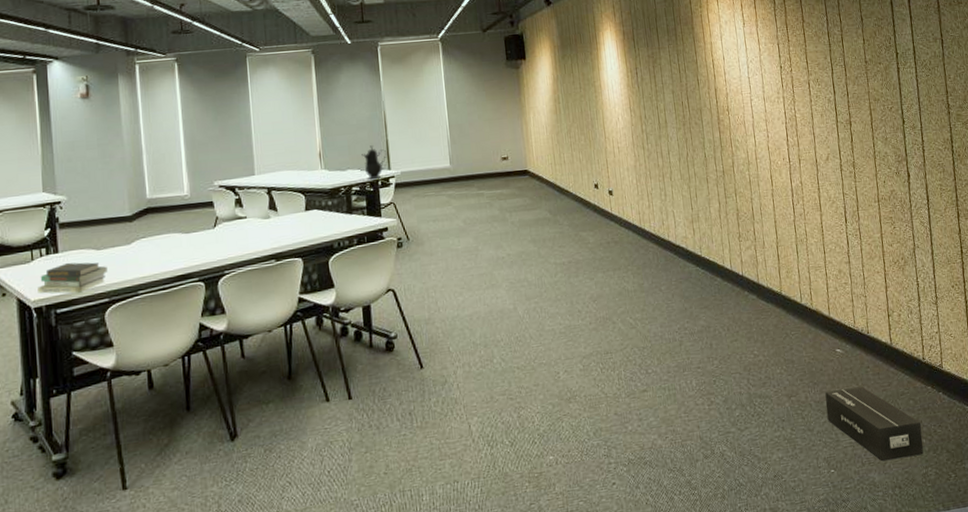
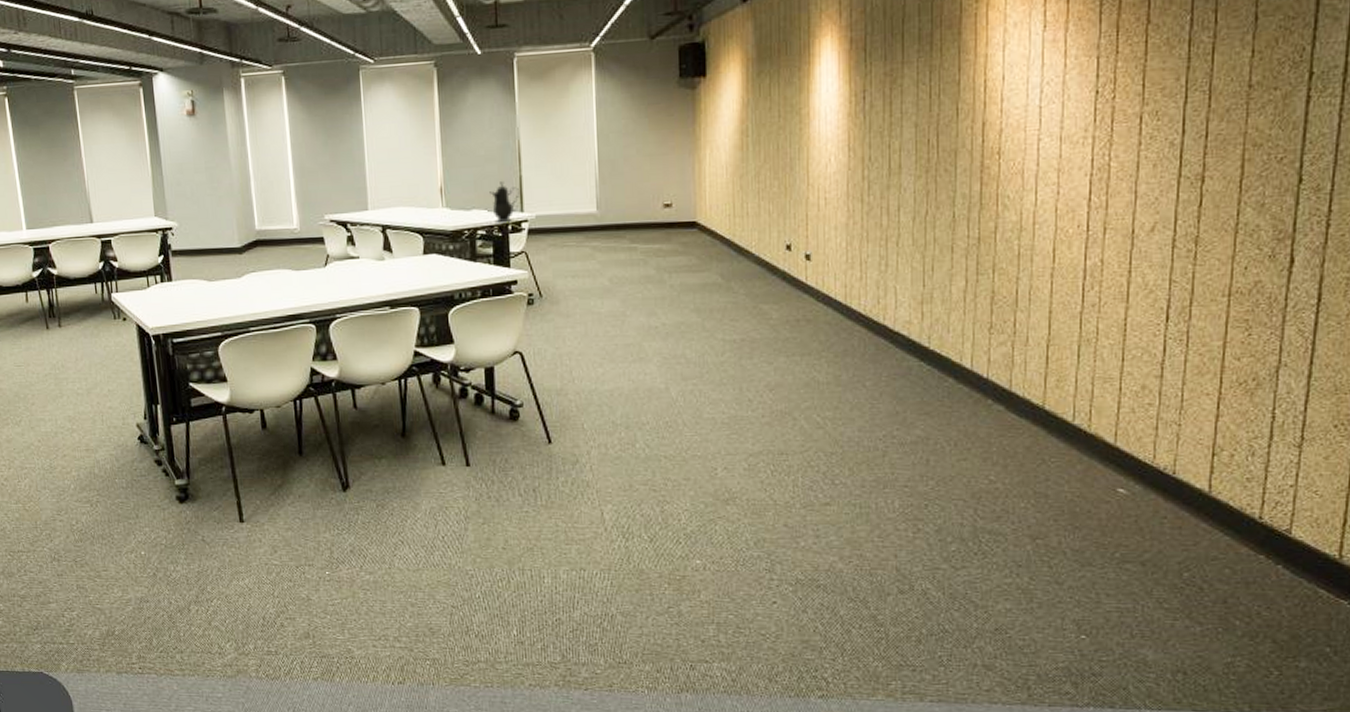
books: present [37,262,108,294] -> none [154,292,220,324]
box: present [825,386,924,461] -> none [1087,540,1236,640]

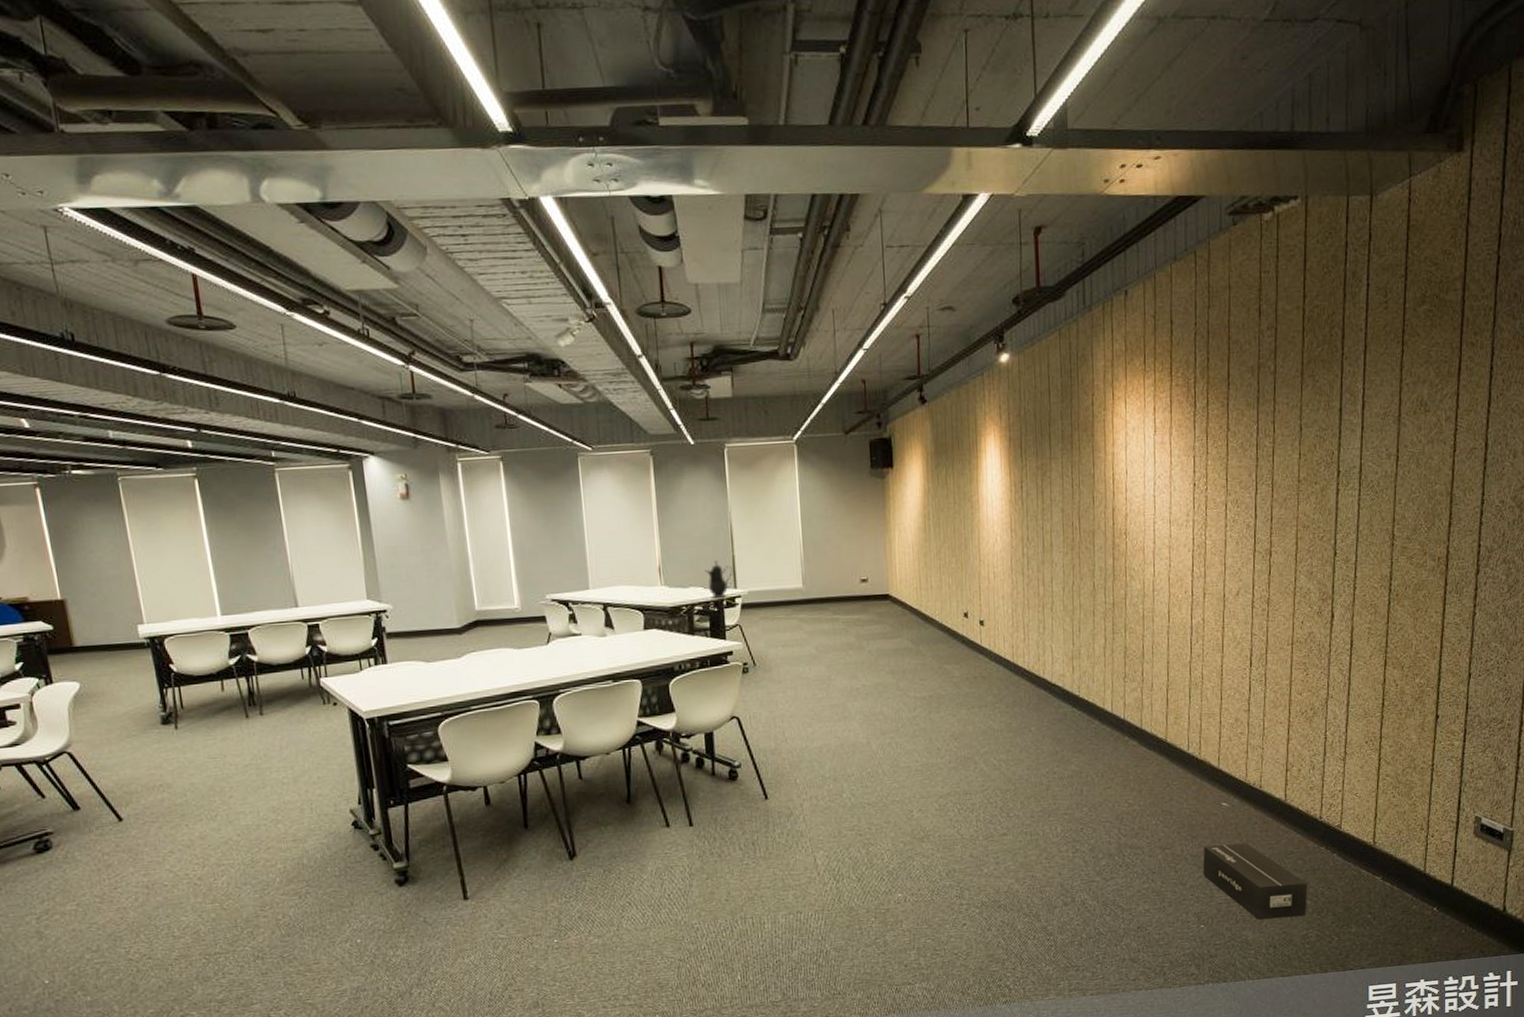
box: none [1087,540,1236,640] -> present [1203,842,1307,919]

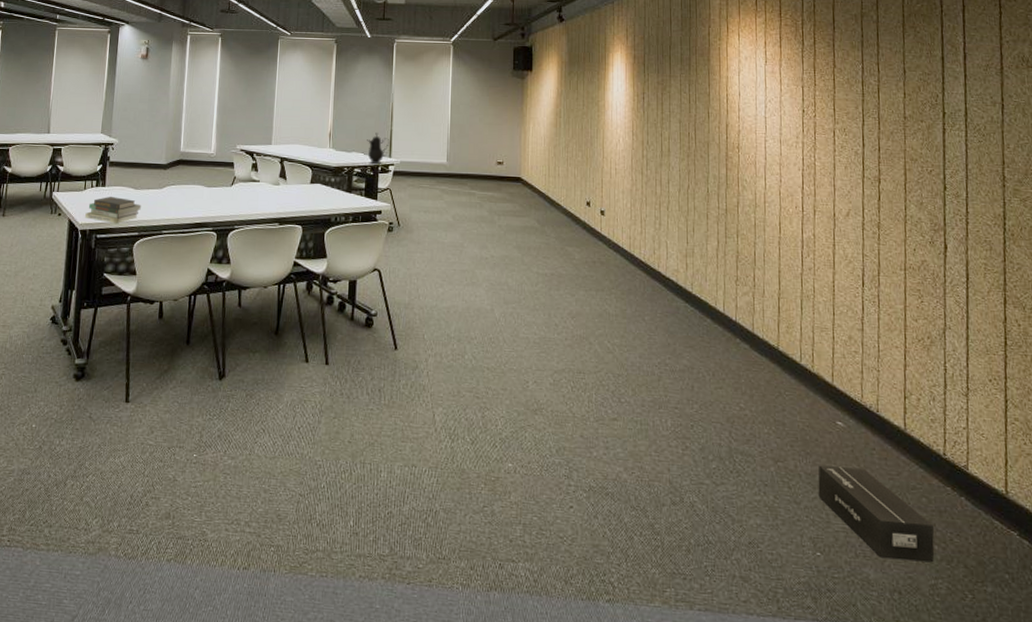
books: none [368,674,439,706] -> present [85,196,141,223]

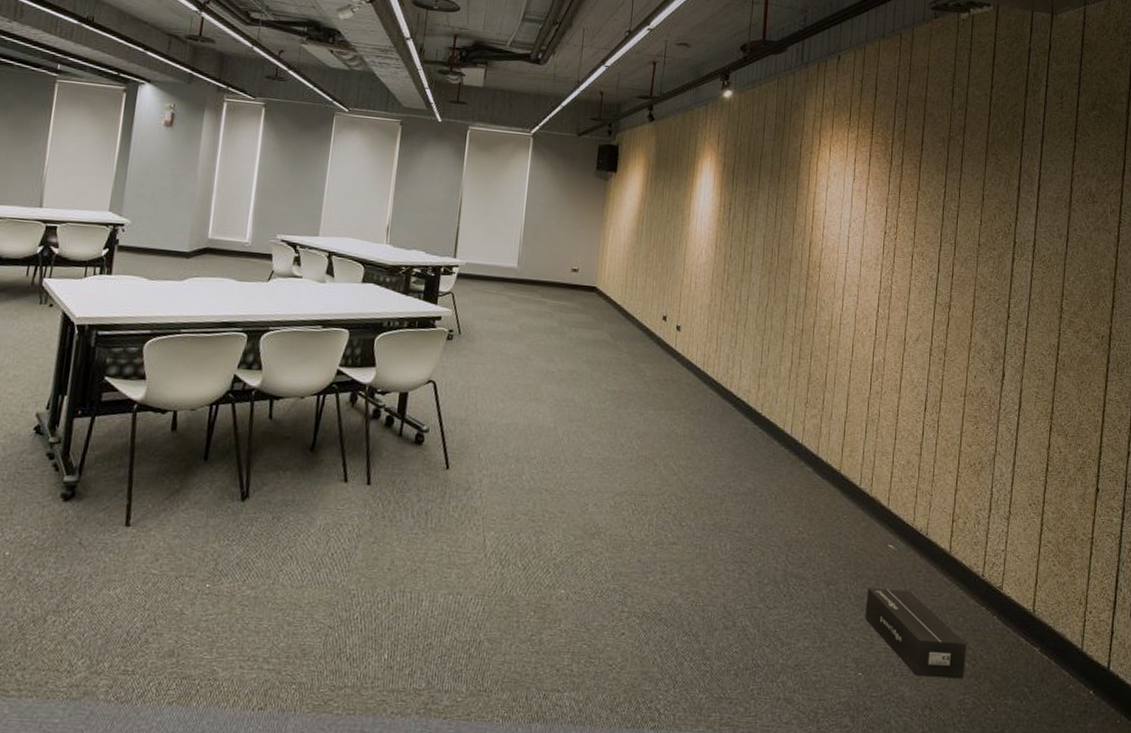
books: present [85,196,141,223] -> none [84,286,156,319]
coffeepot: present [367,133,390,164] -> none [429,229,456,264]

